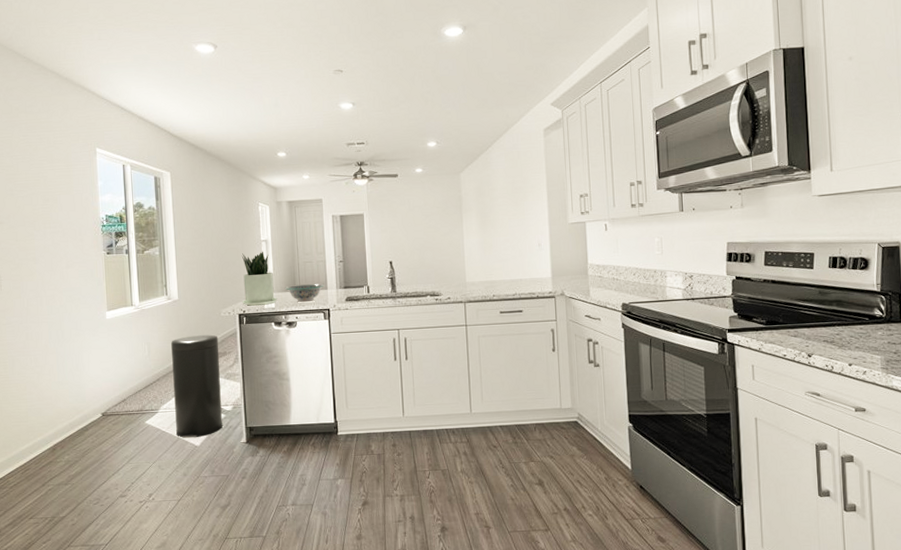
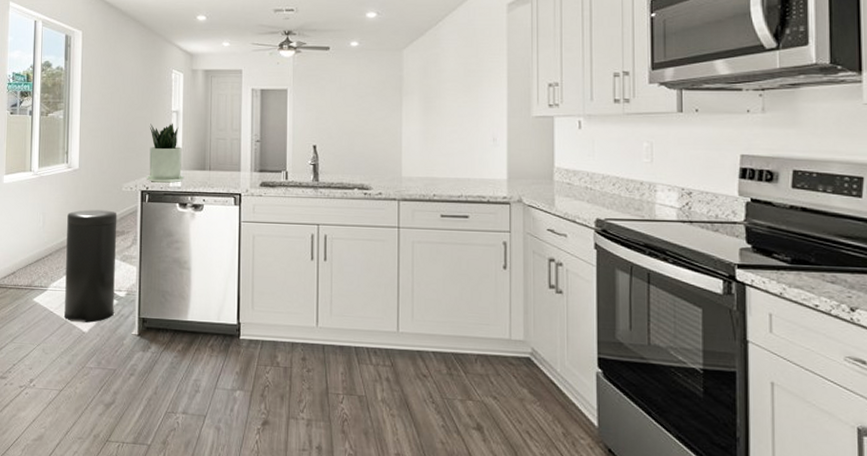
decorative bowl: present [285,284,325,303] -> none [194,163,238,184]

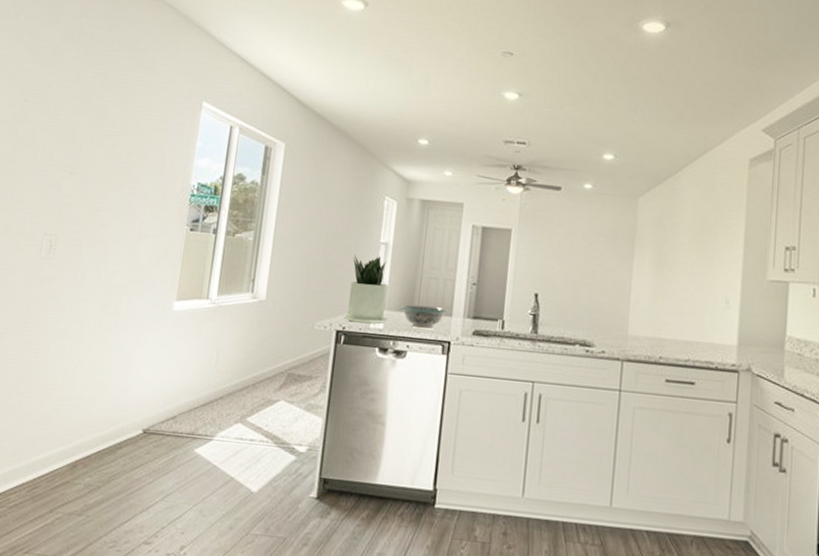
pedal bin: present [63,209,117,323] -> none [230,348,306,482]
decorative bowl: none [194,163,238,184] -> present [400,304,449,330]

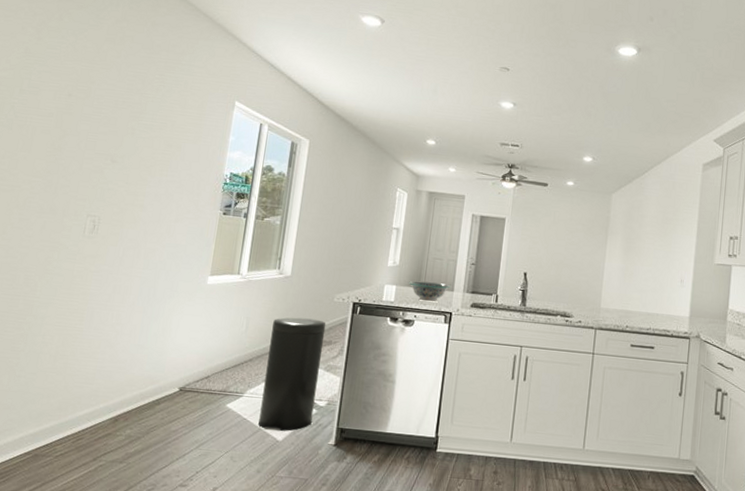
pedal bin: none [230,348,306,482] -> present [258,317,326,432]
planter: present [343,255,388,324] -> none [359,238,399,297]

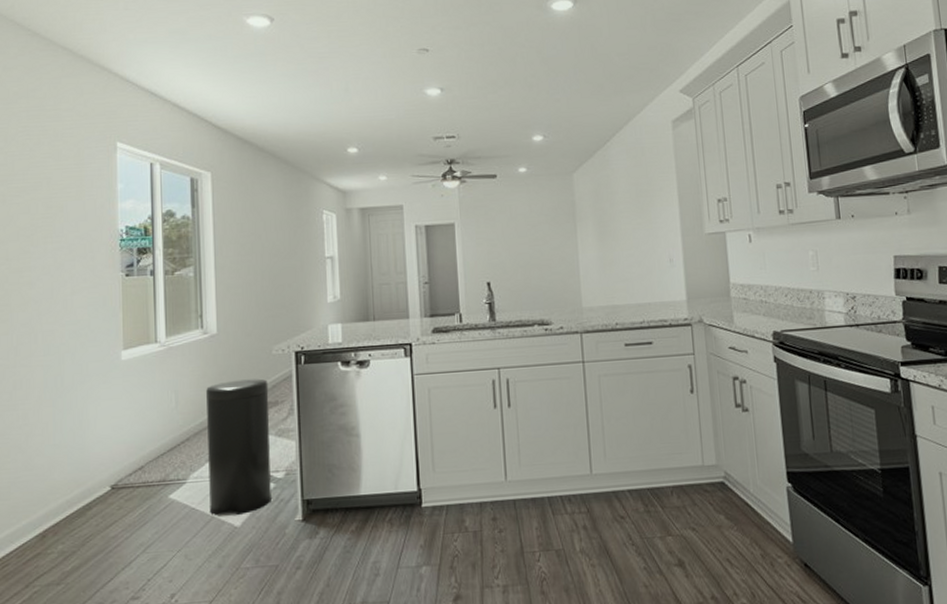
decorative bowl: present [409,281,451,302] -> none [356,311,405,336]

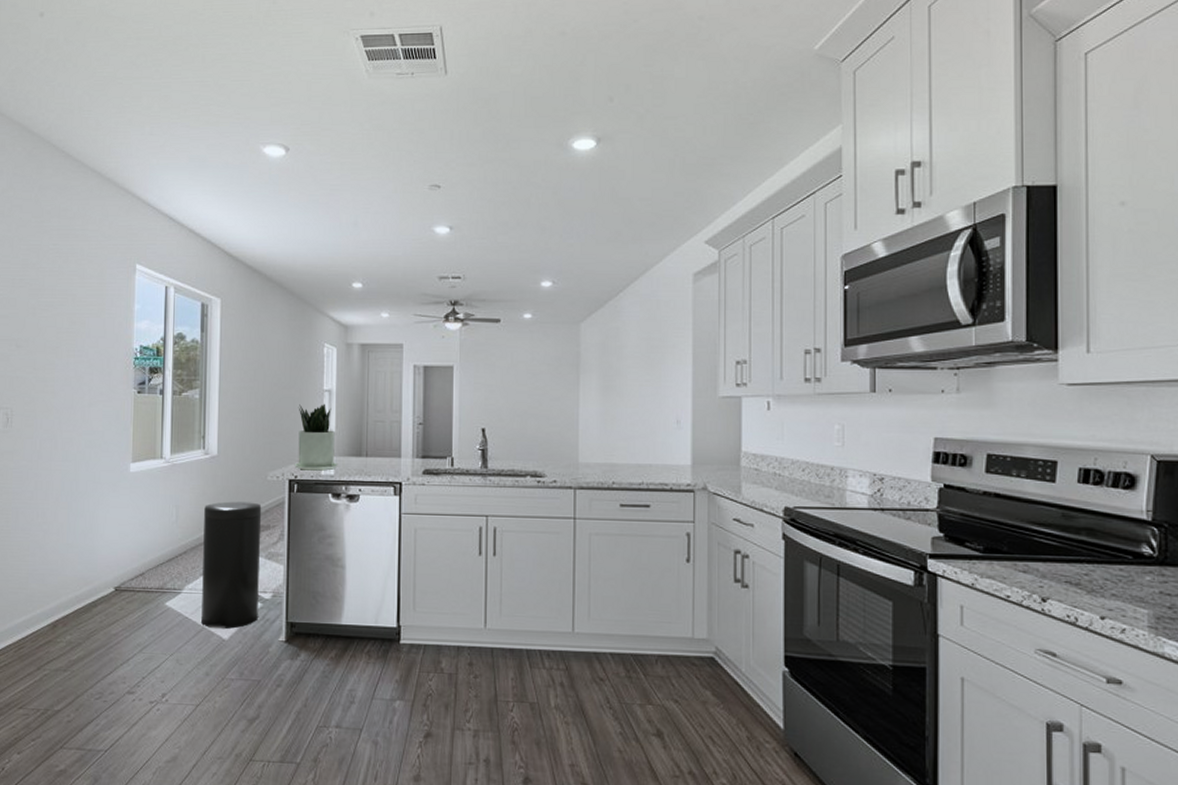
planter: none [299,270,346,341] -> present [294,403,338,471]

